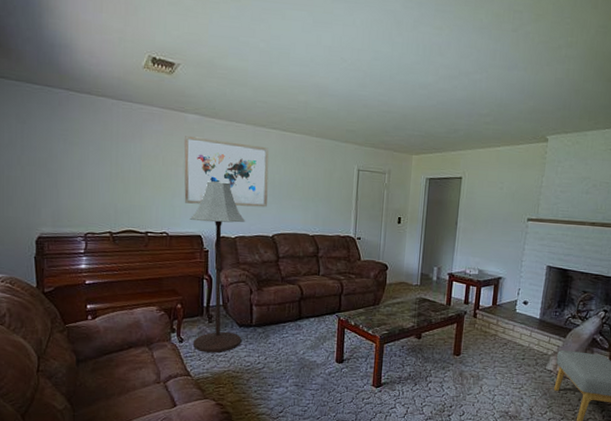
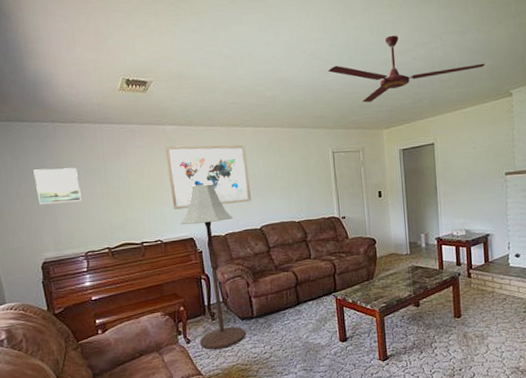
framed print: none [39,137,88,178] -> present [33,167,82,204]
ceiling fan: none [366,58,526,125] -> present [328,35,485,103]

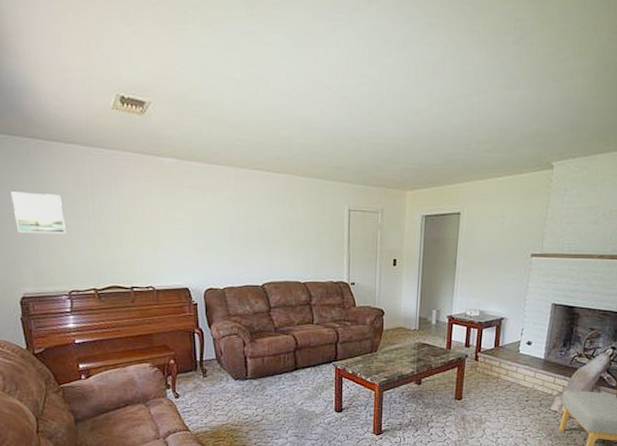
wall art: present [164,144,251,210] -> none [162,182,255,256]
floor lamp: present [180,184,246,350] -> none [175,230,238,407]
ceiling fan: present [328,35,485,103] -> none [354,80,529,157]

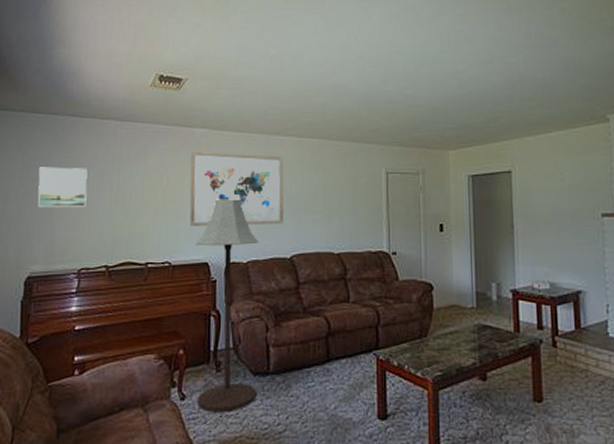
wall art: none [162,182,255,256] -> present [189,152,284,226]
floor lamp: none [175,230,238,407] -> present [195,199,258,413]

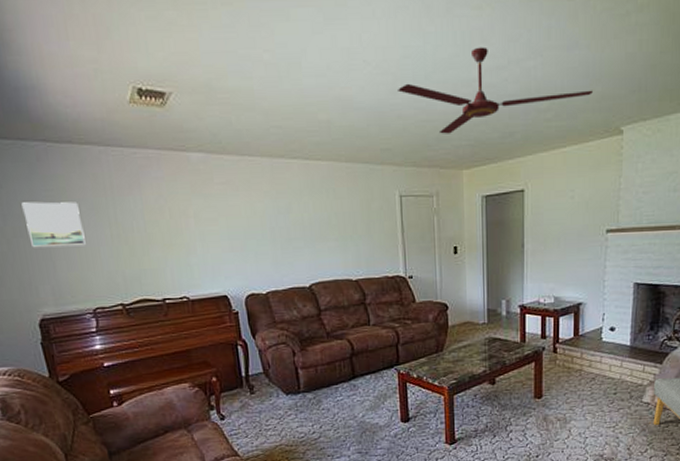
wall art: present [189,152,284,226] -> none [189,179,299,260]
floor lamp: present [195,199,258,413] -> none [211,229,291,428]
ceiling fan: none [388,45,575,118] -> present [398,47,593,134]

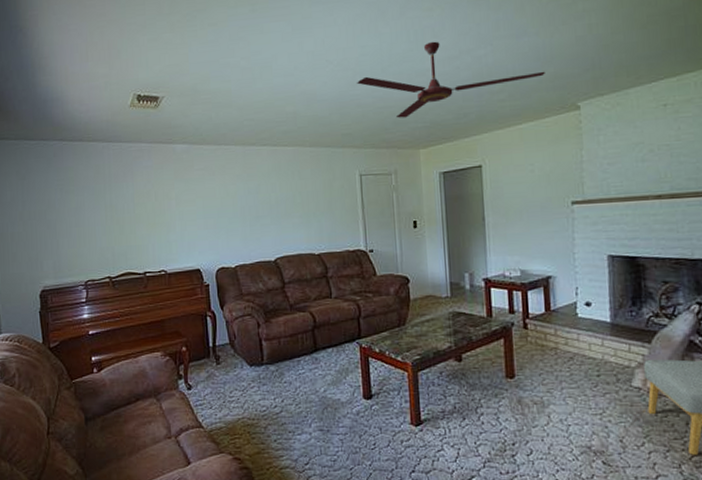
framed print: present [21,202,86,247] -> none [38,189,85,227]

